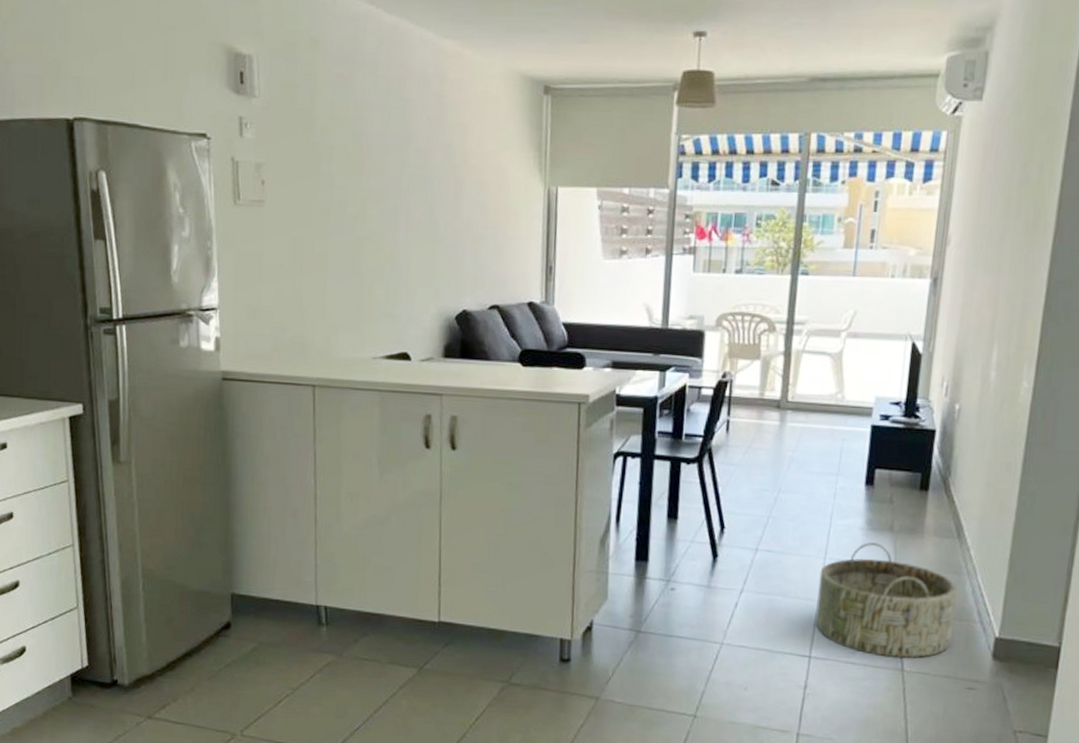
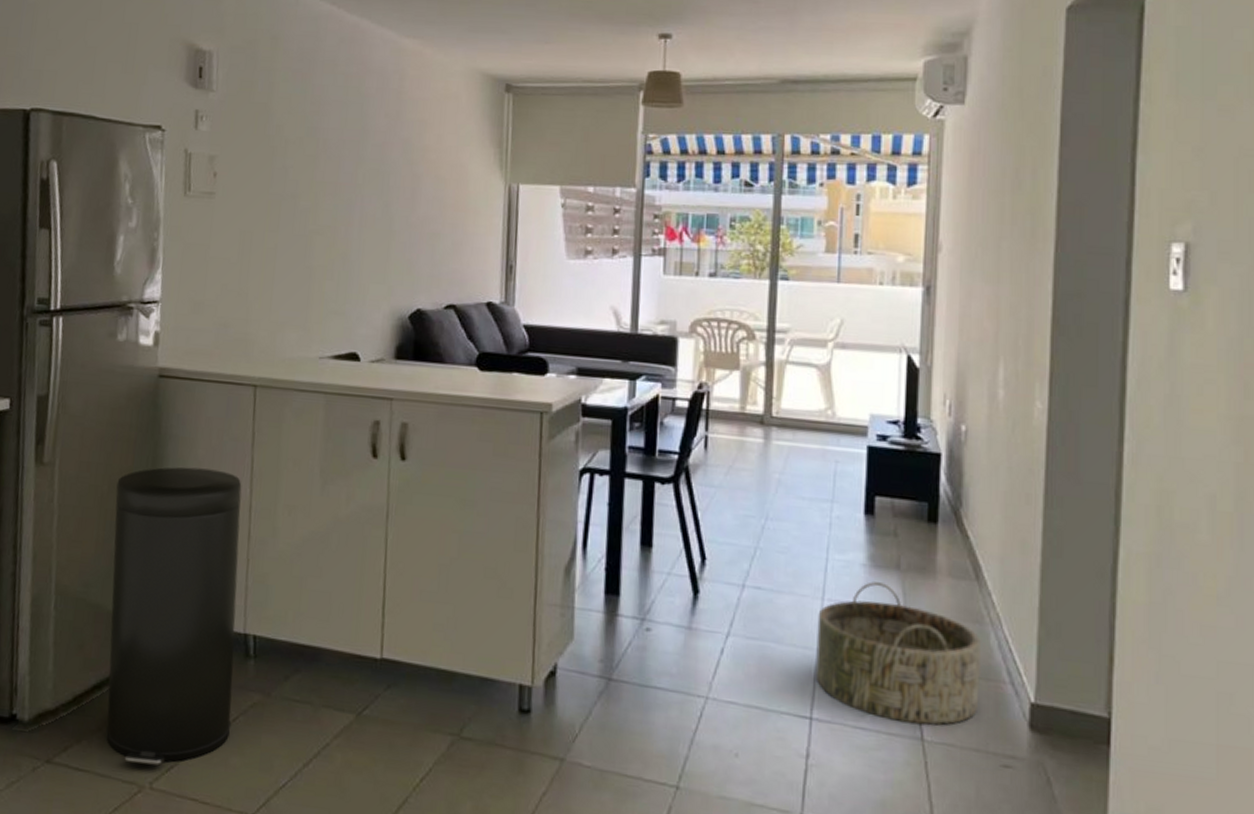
pedal bin: none [190,461,309,717] -> present [106,467,242,766]

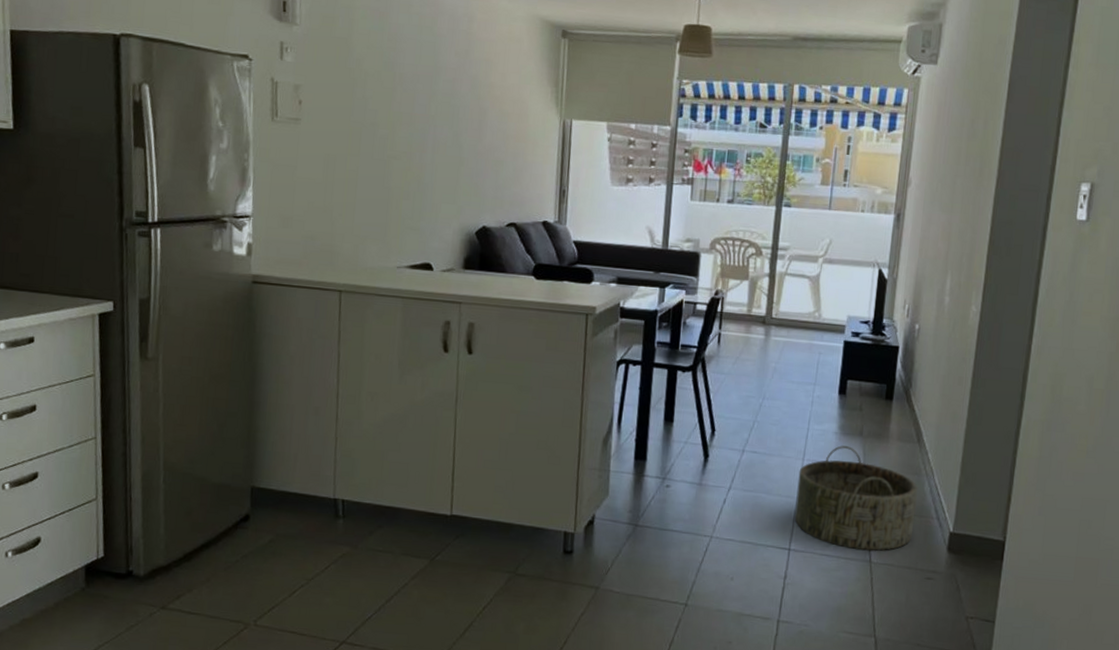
pedal bin: present [106,467,242,766] -> none [214,361,330,607]

